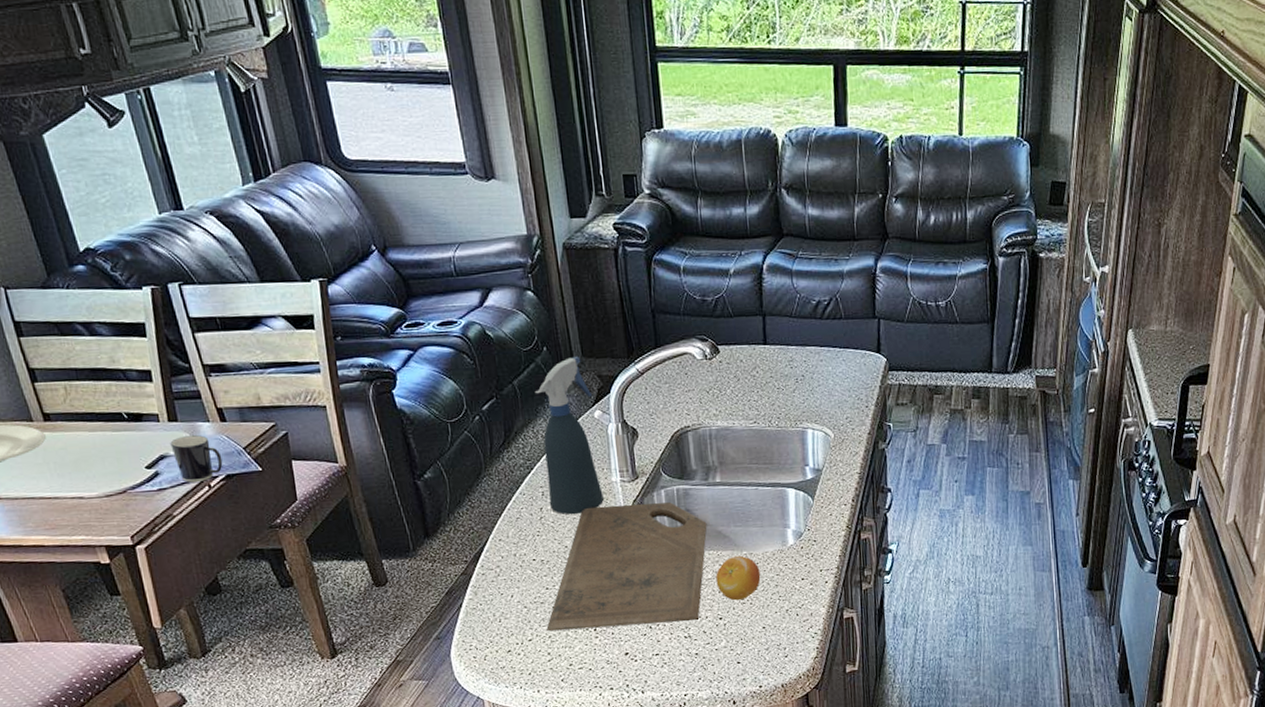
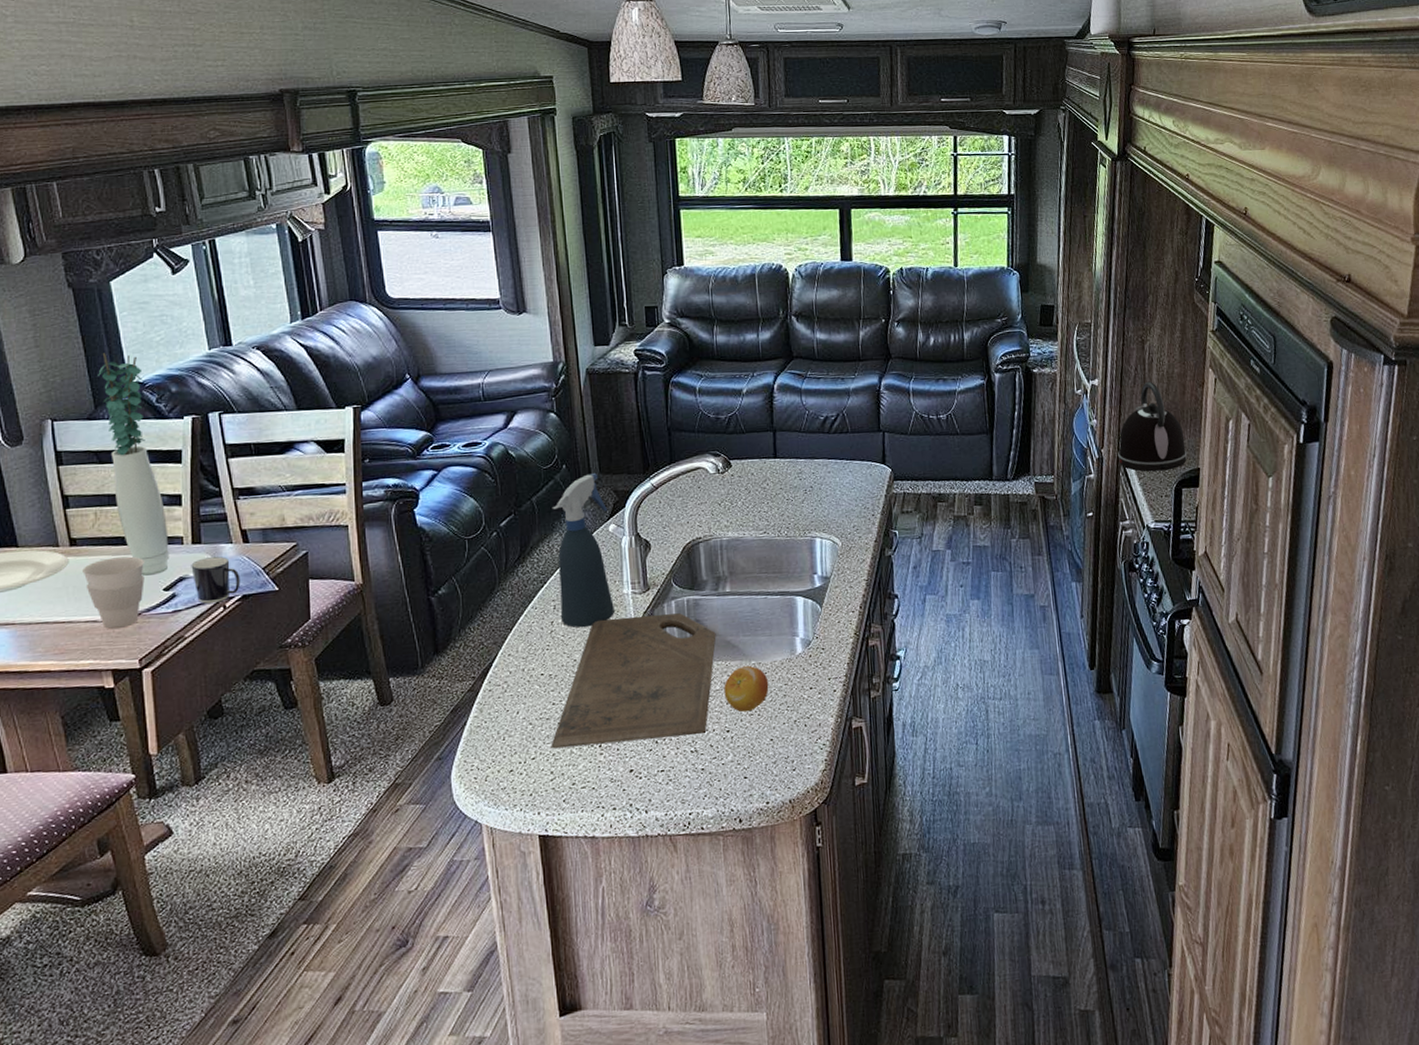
vase: none [45,215,147,453] -> present [98,353,169,576]
cup: none [60,433,126,507] -> present [82,556,145,630]
kettle: none [1123,269,1198,367] -> present [1117,381,1188,472]

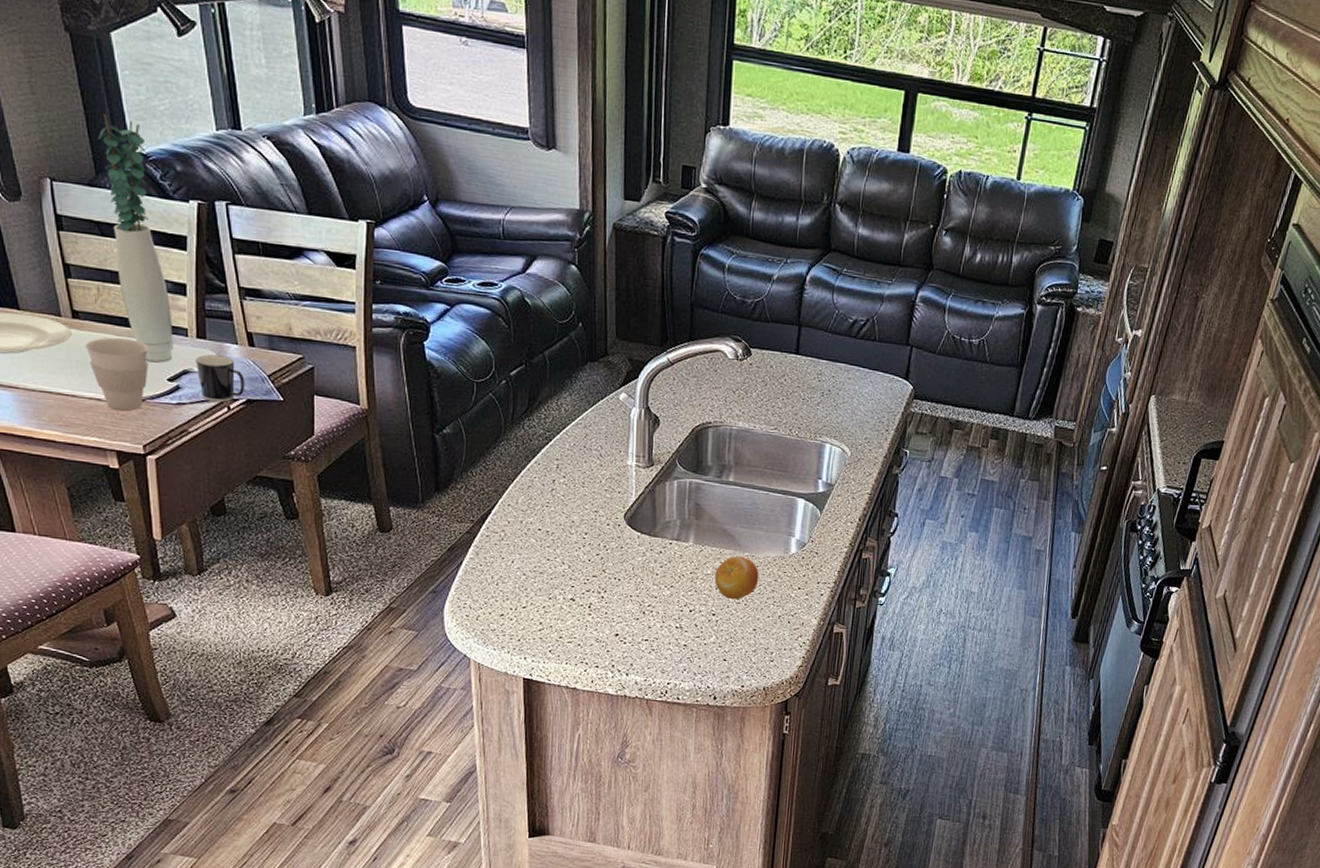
cutting board: present [551,613,716,749] -> none [542,486,714,612]
spray bottle: present [552,472,614,628] -> none [564,336,620,492]
kettle: present [1117,381,1188,472] -> none [1144,341,1217,438]

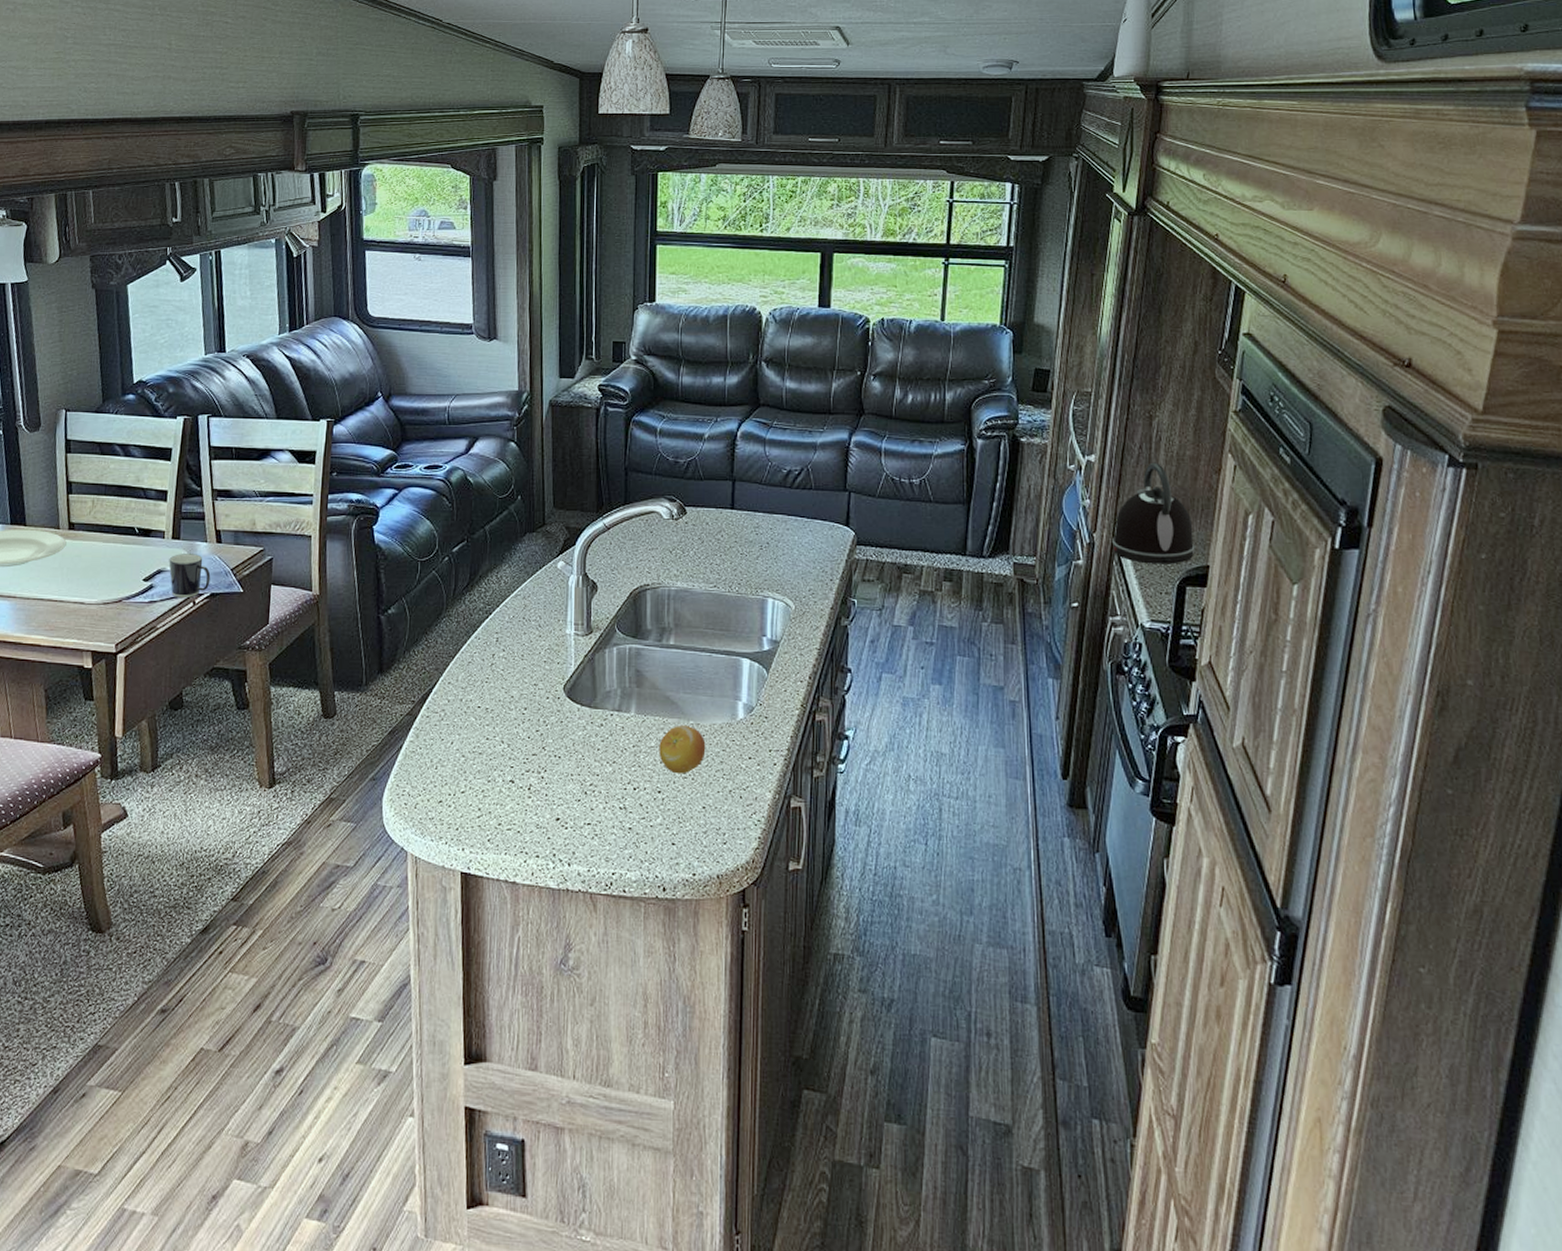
cup: present [85,337,148,412] -> none [76,544,130,613]
vase: present [98,114,173,363] -> none [108,351,153,565]
kettle: none [1144,341,1217,438] -> present [1111,462,1195,565]

